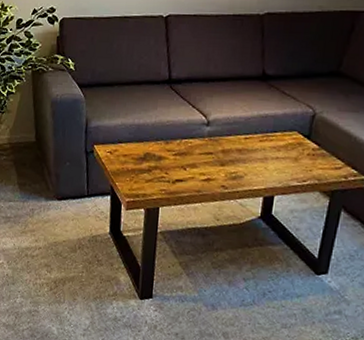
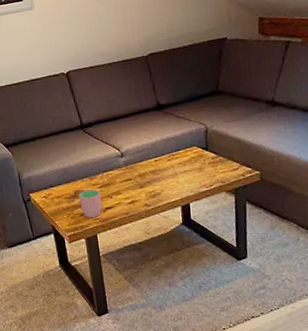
cup: none [147,154,174,188] -> present [79,189,102,218]

